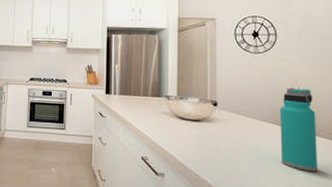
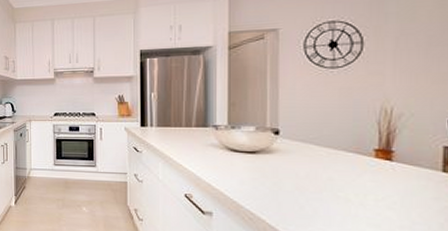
water bottle: present [279,88,318,172] -> none [363,109,416,209]

